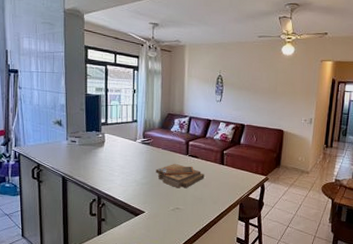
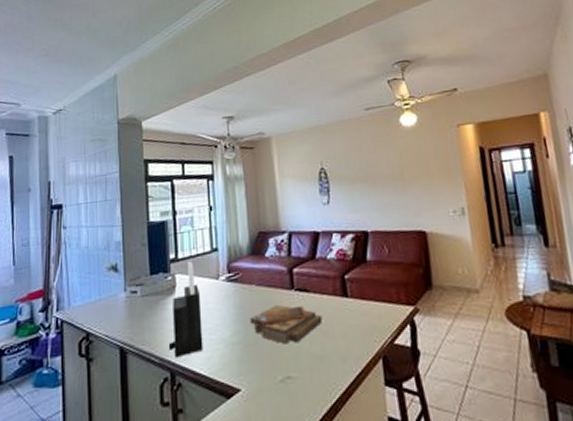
knife block: none [97,126,122,188] -> present [168,260,203,358]

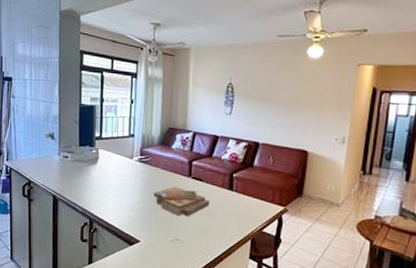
knife block: present [168,260,203,358] -> none [89,140,117,211]

